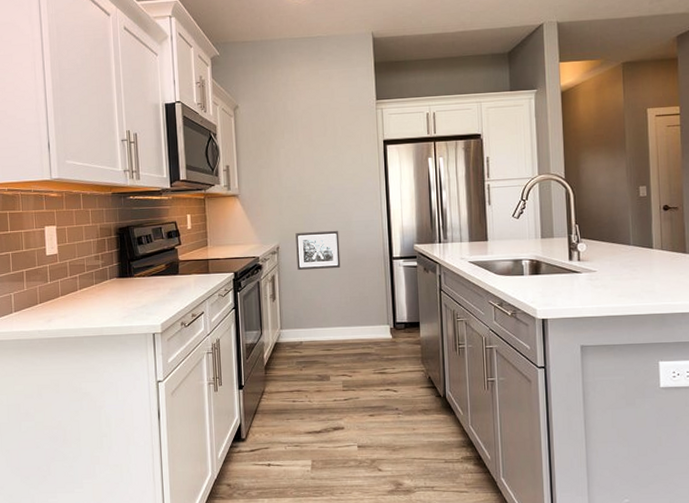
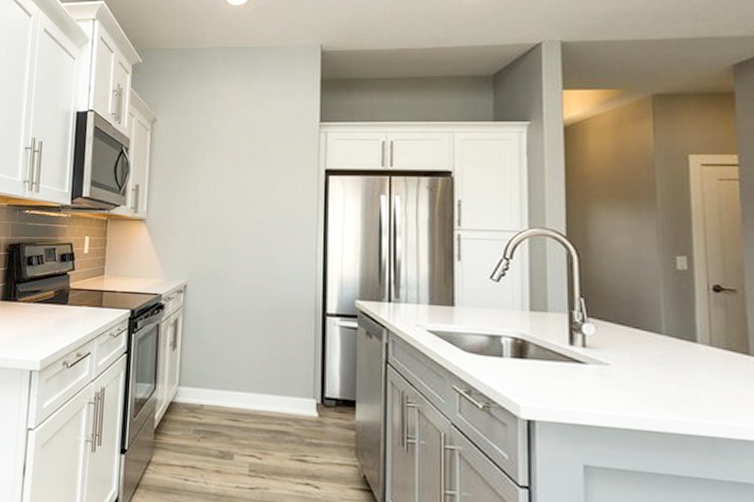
wall art: present [295,230,341,271] -> none [206,270,261,319]

